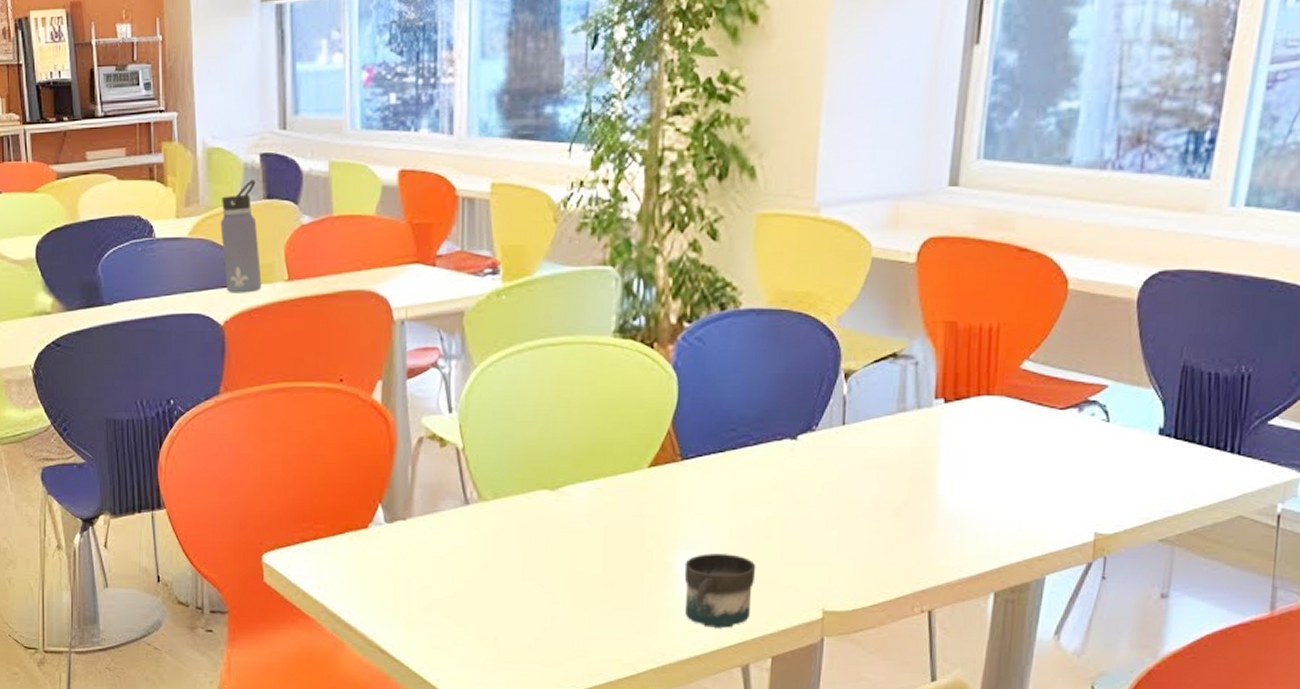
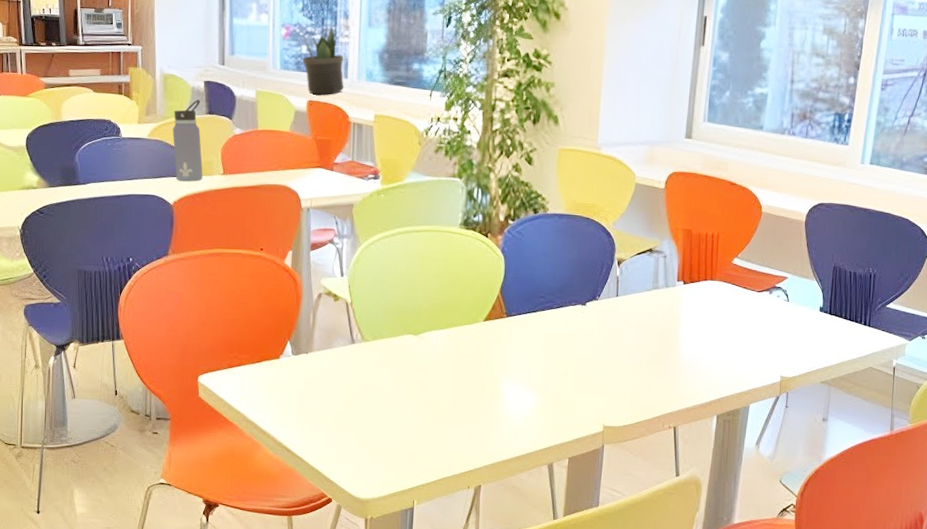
planter: none [386,62,449,161] -> present [299,26,344,95]
mug: present [684,553,756,628] -> none [508,384,558,437]

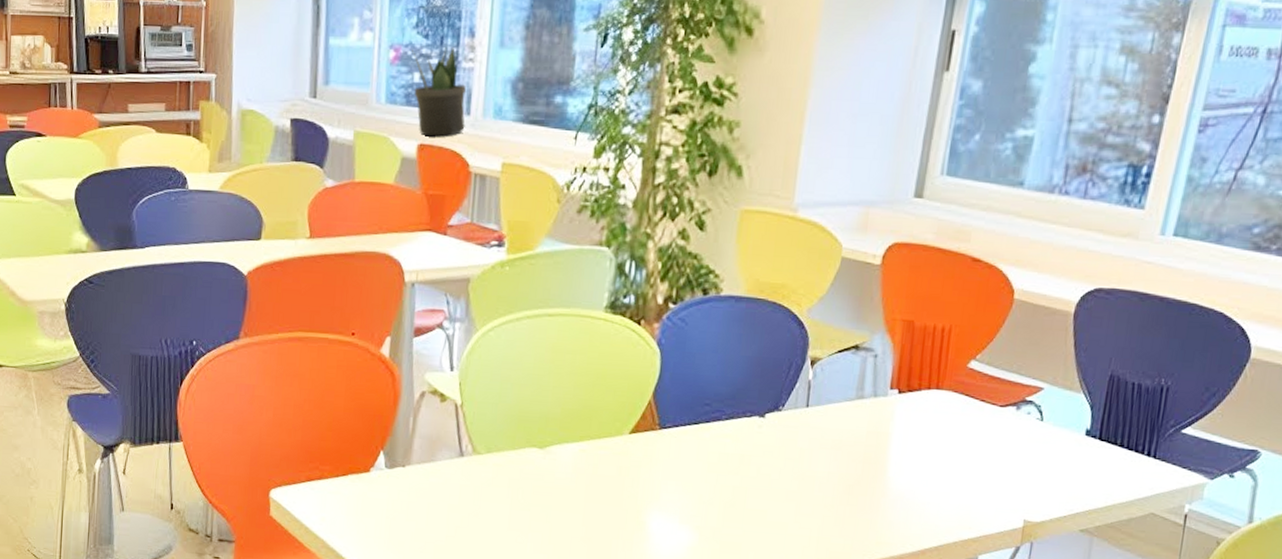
water bottle: present [172,99,203,182] -> none [249,142,285,247]

